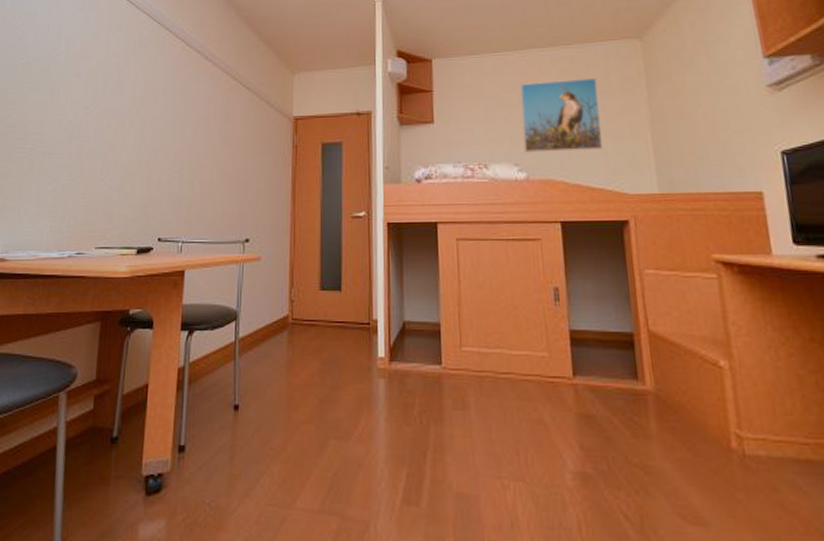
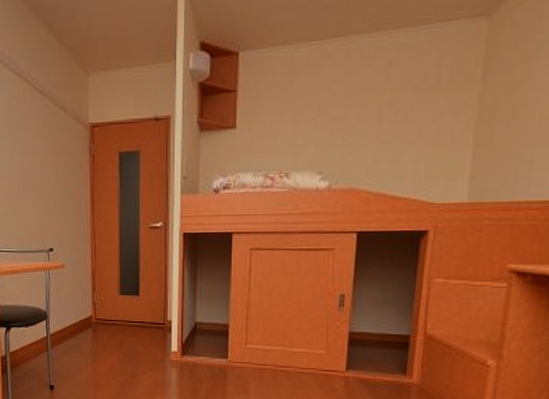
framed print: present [520,77,603,153] -> none [329,69,425,160]

